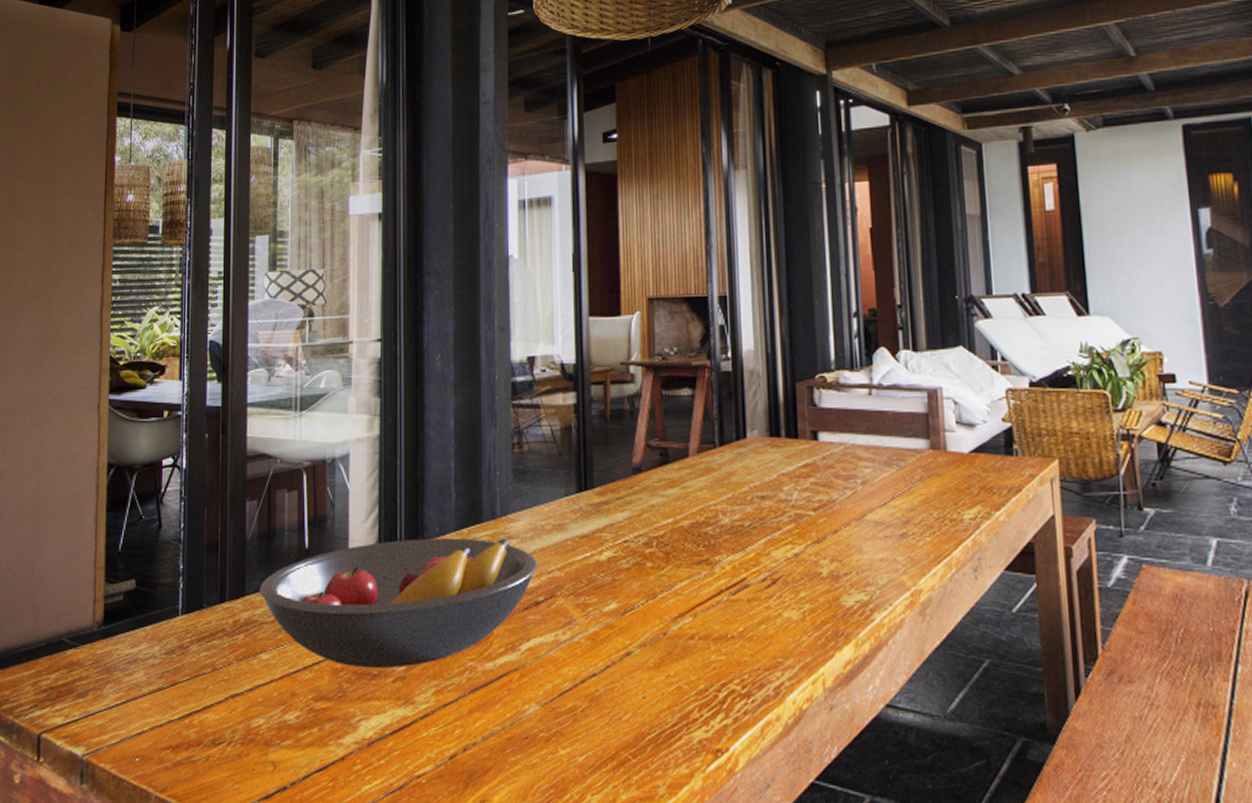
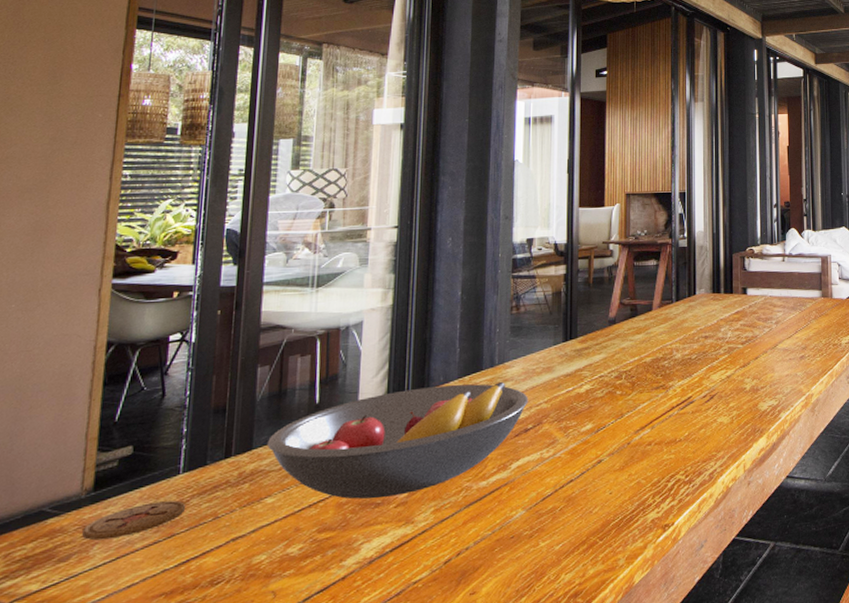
coaster: none [96,644,187,680] -> present [82,500,186,541]

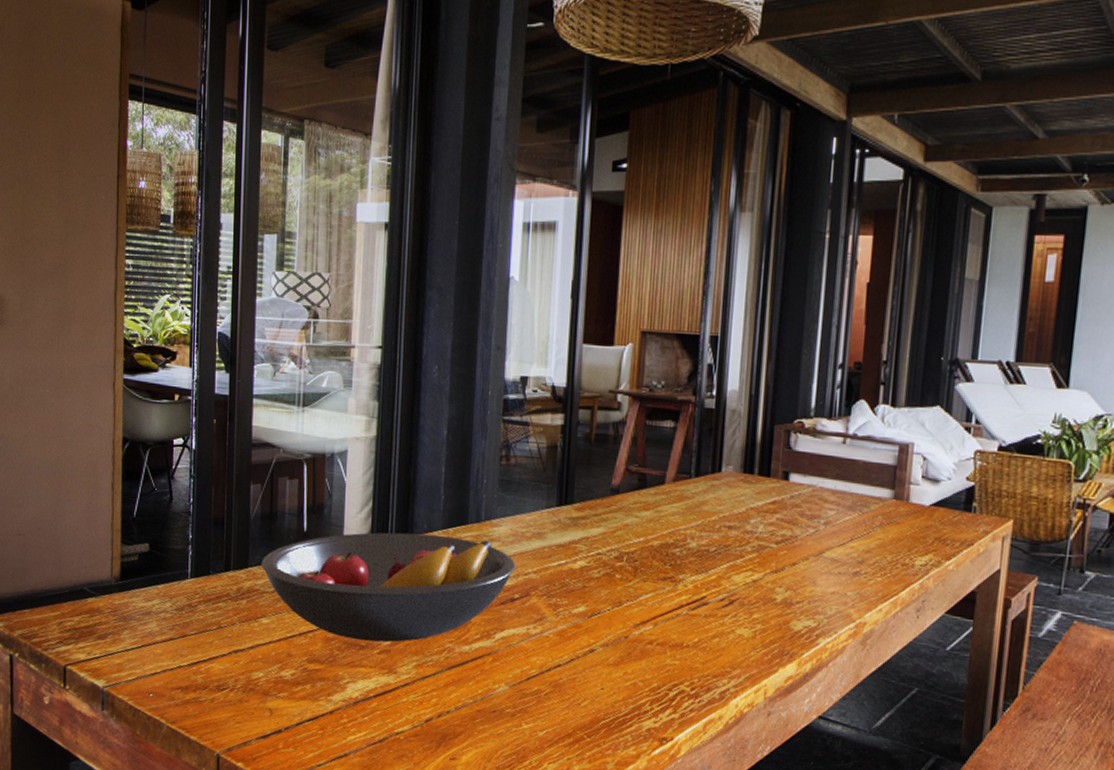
coaster: present [82,500,186,541] -> none [114,600,195,628]

